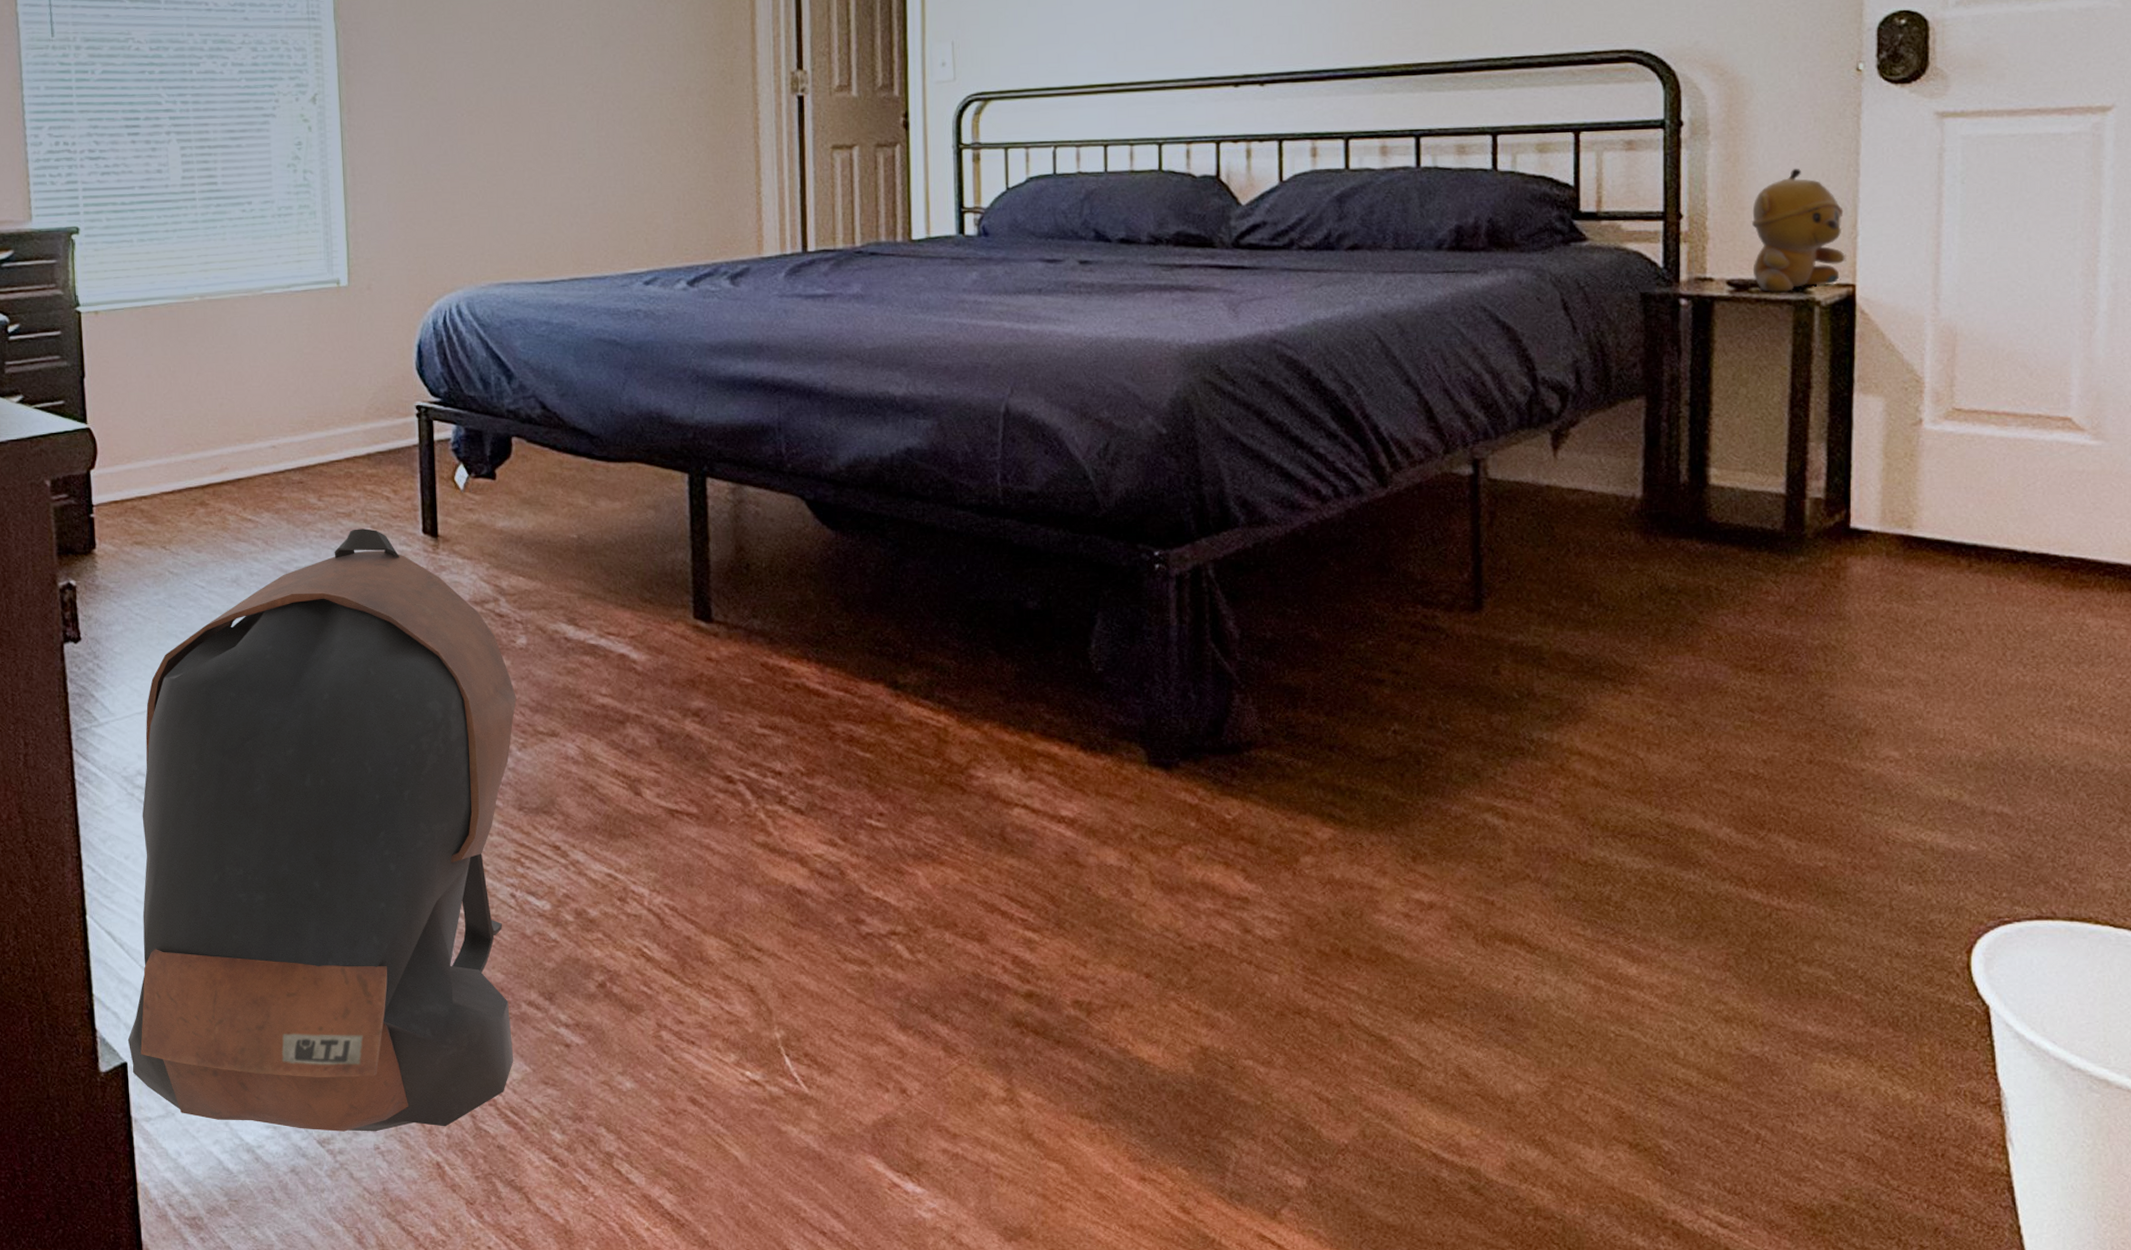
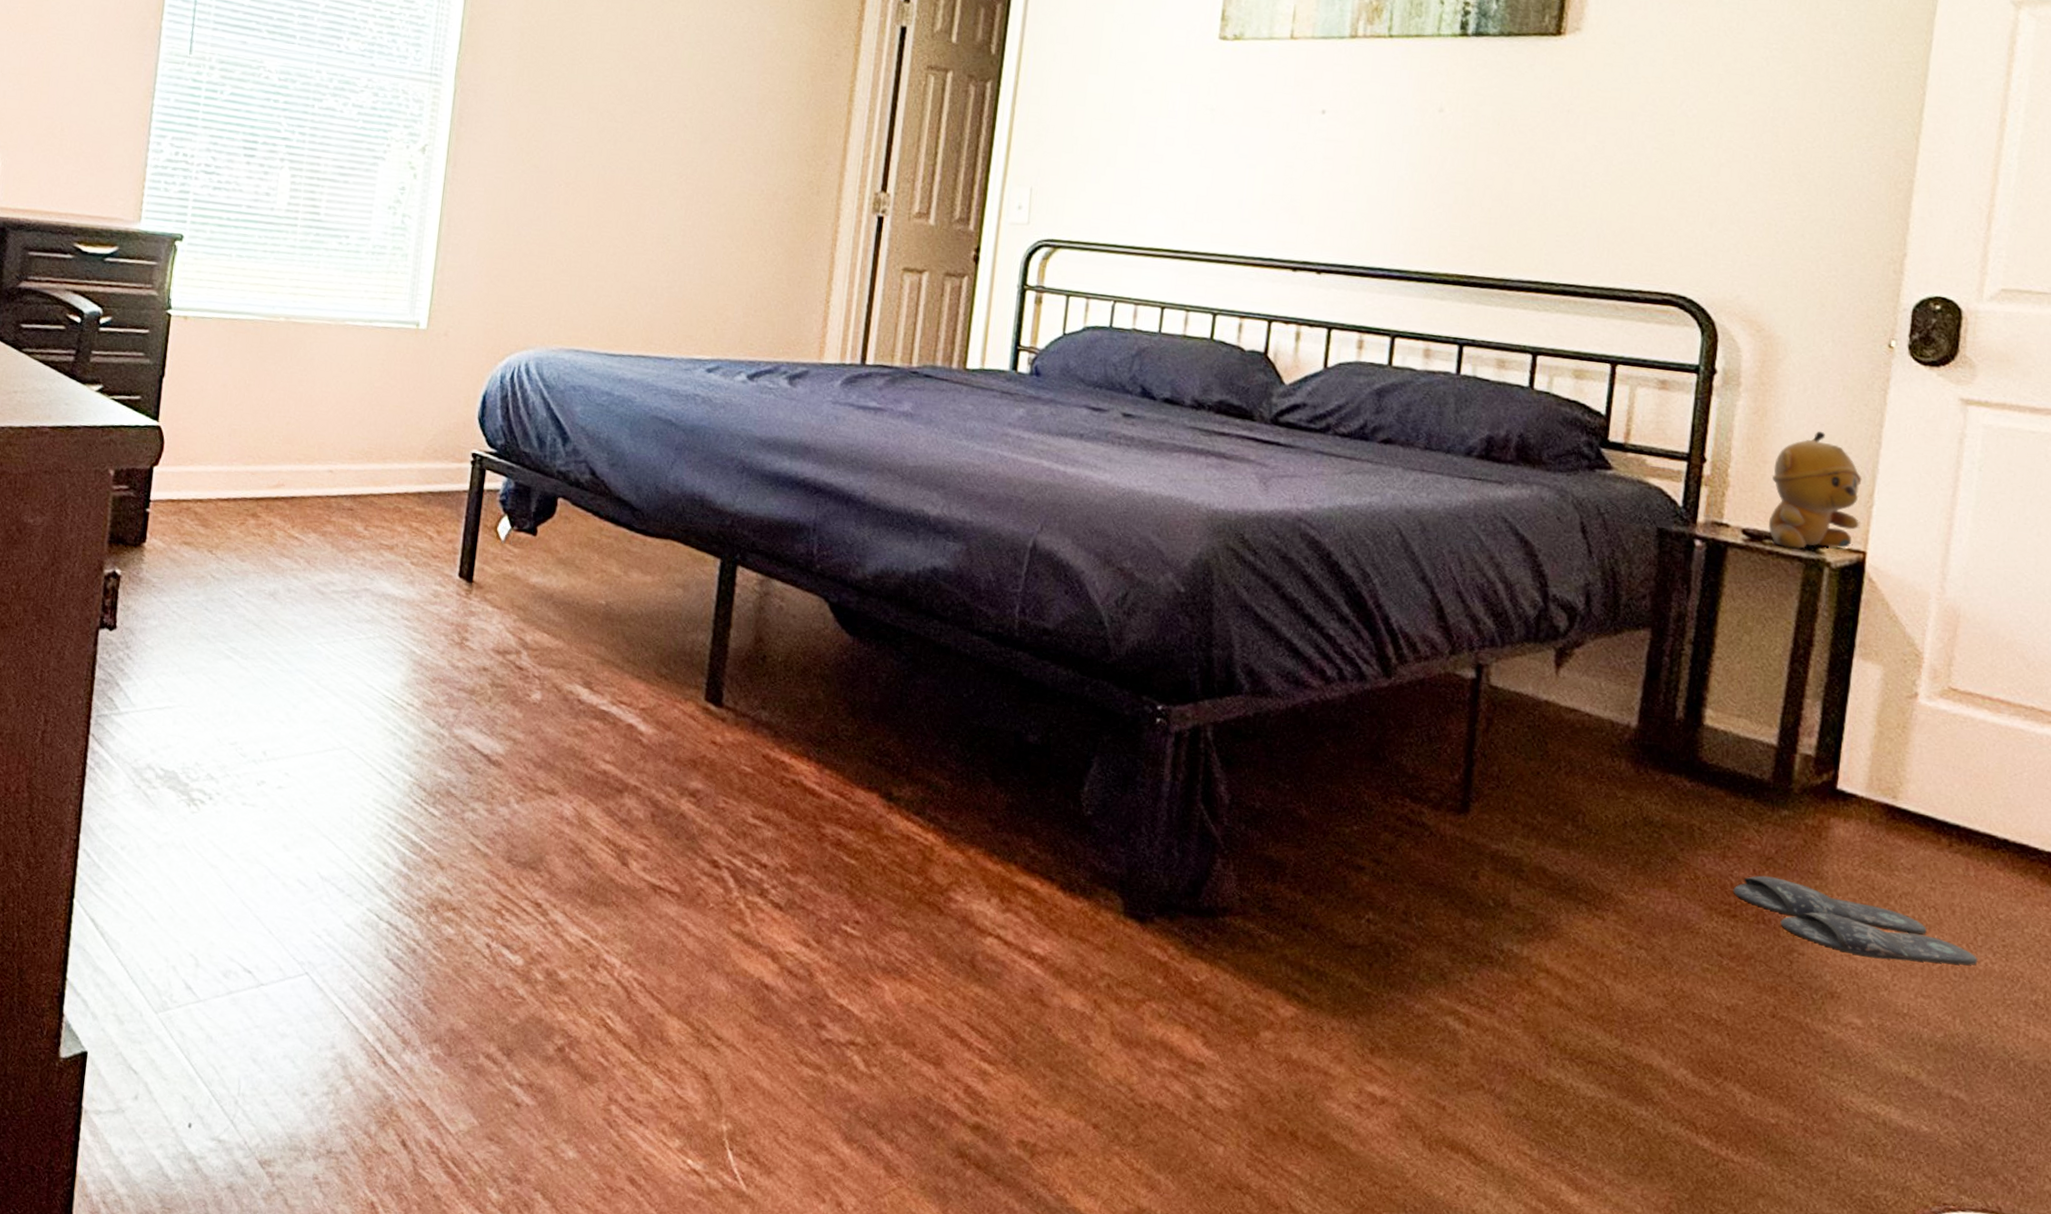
backpack: present [127,528,517,1132] -> none [91,562,523,1168]
slippers: none [1757,625,2009,689] -> present [1733,875,1978,966]

